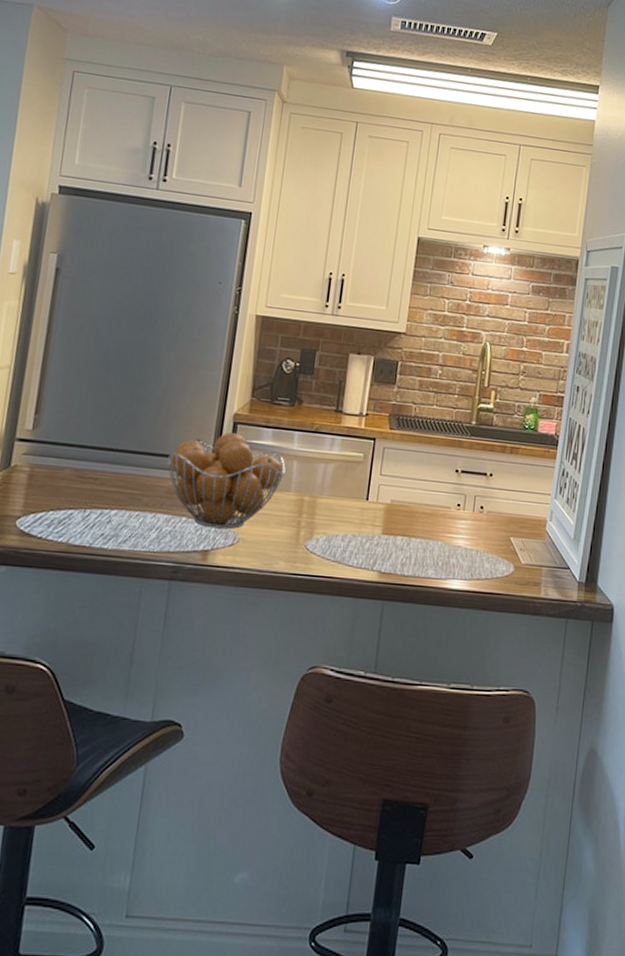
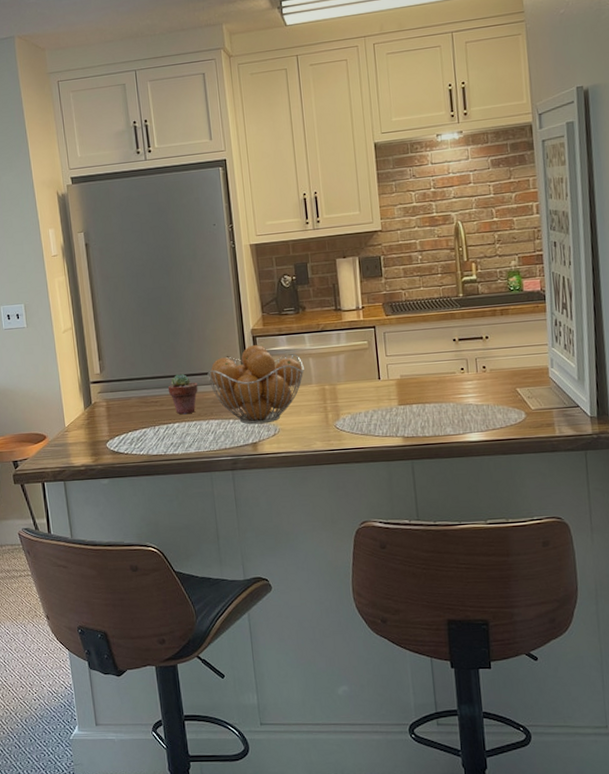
potted succulent: none [114,449,154,502] -> present [167,373,198,415]

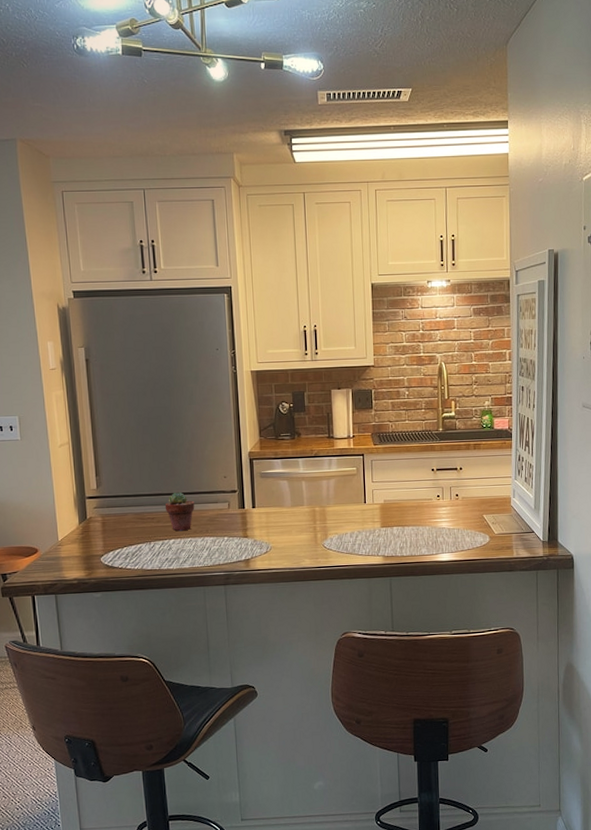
fruit basket: present [206,344,304,425] -> none [203,466,297,542]

